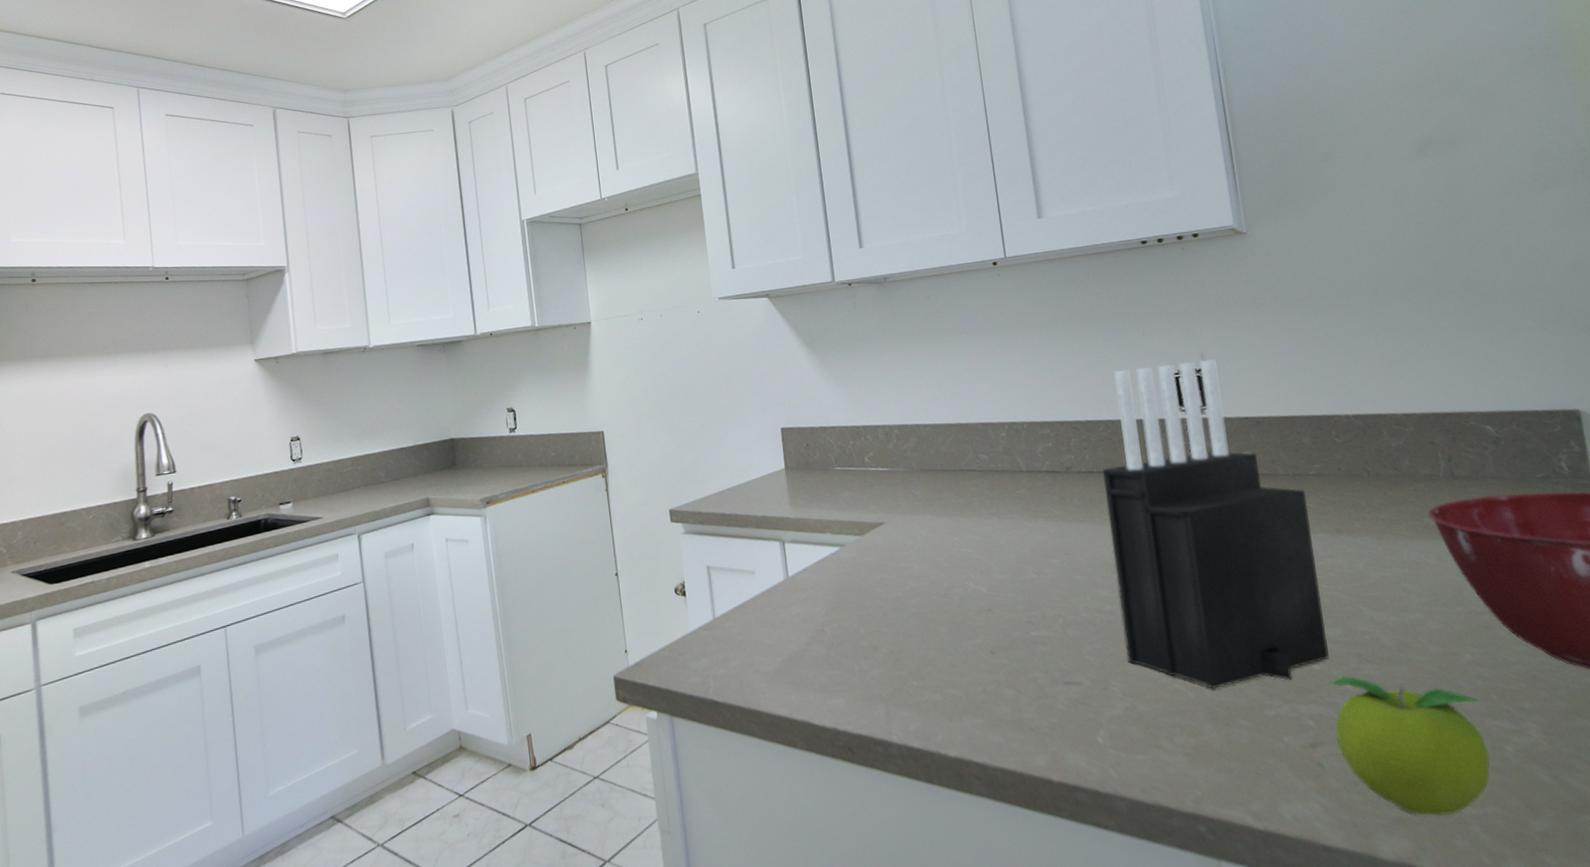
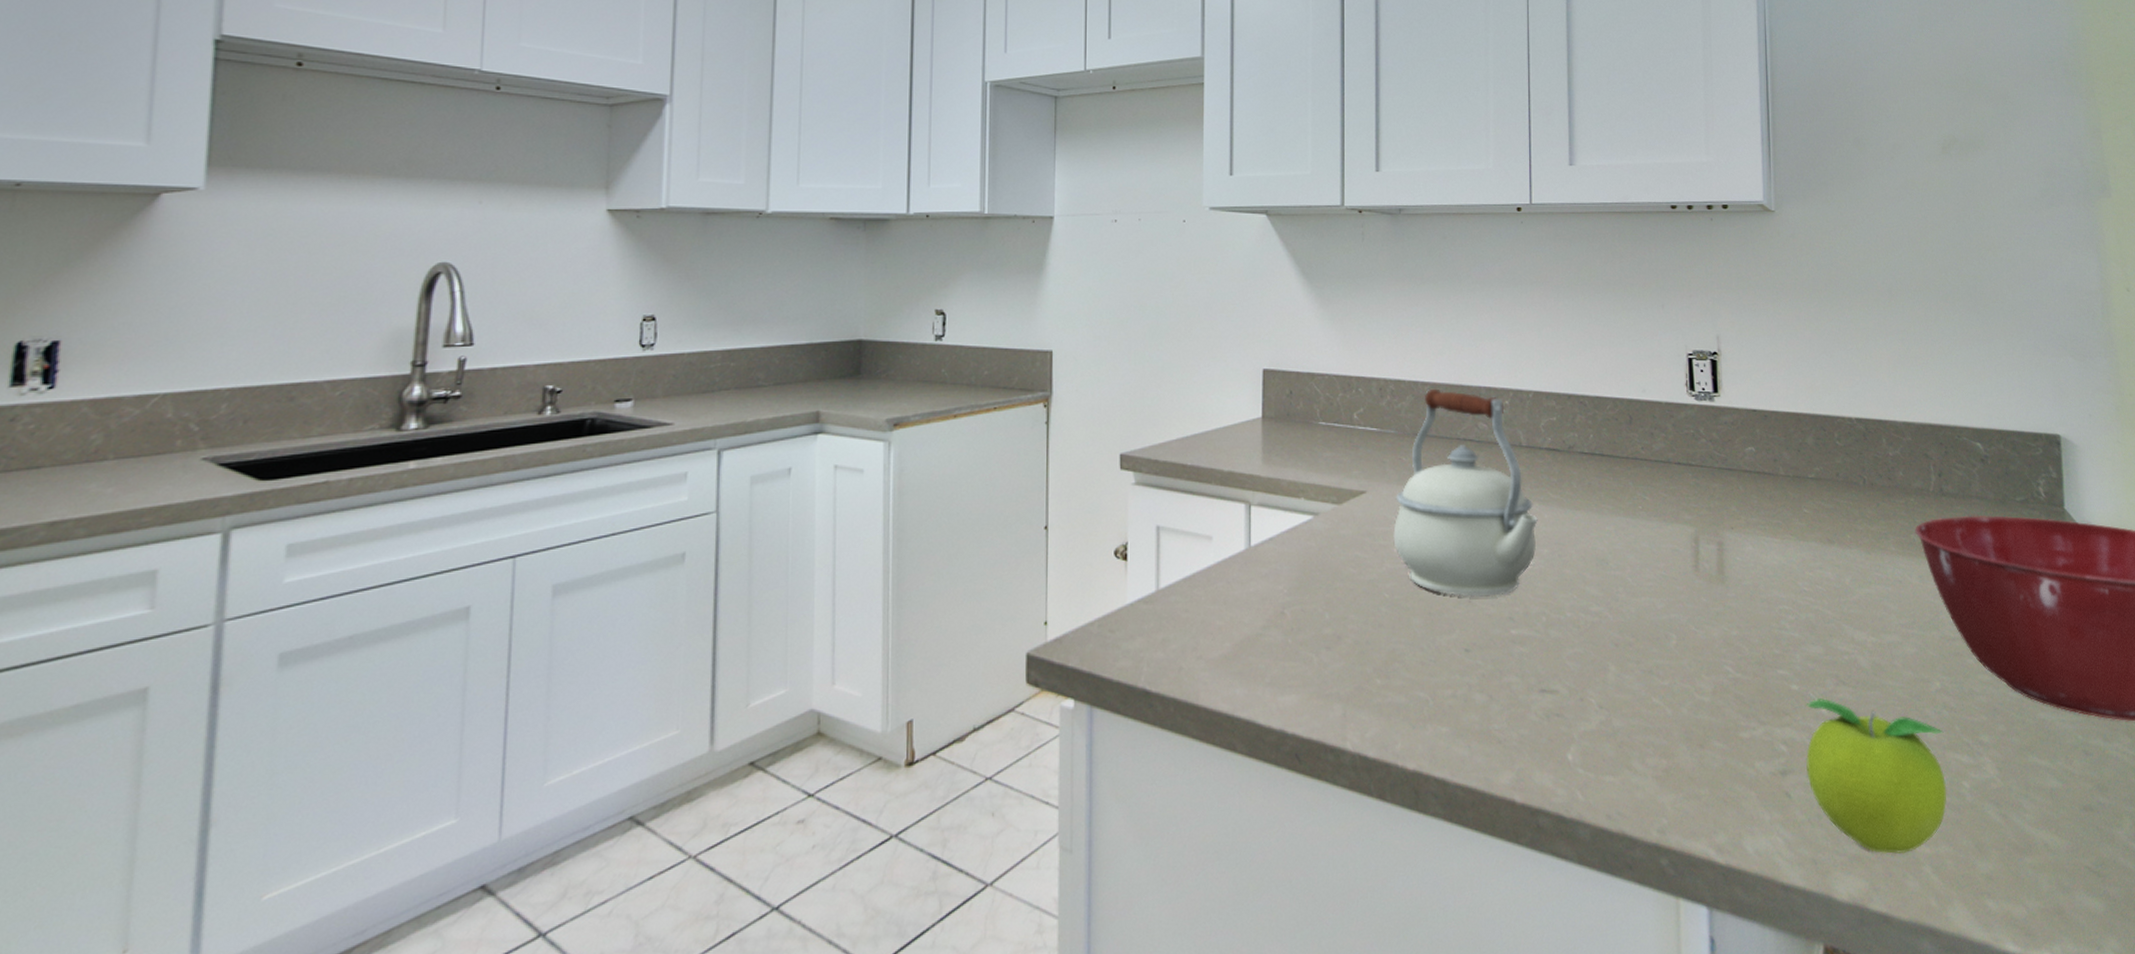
kettle: none [911,429,1046,606] -> present [1393,388,1538,597]
knife block: present [1102,359,1329,689] -> none [1604,342,1808,705]

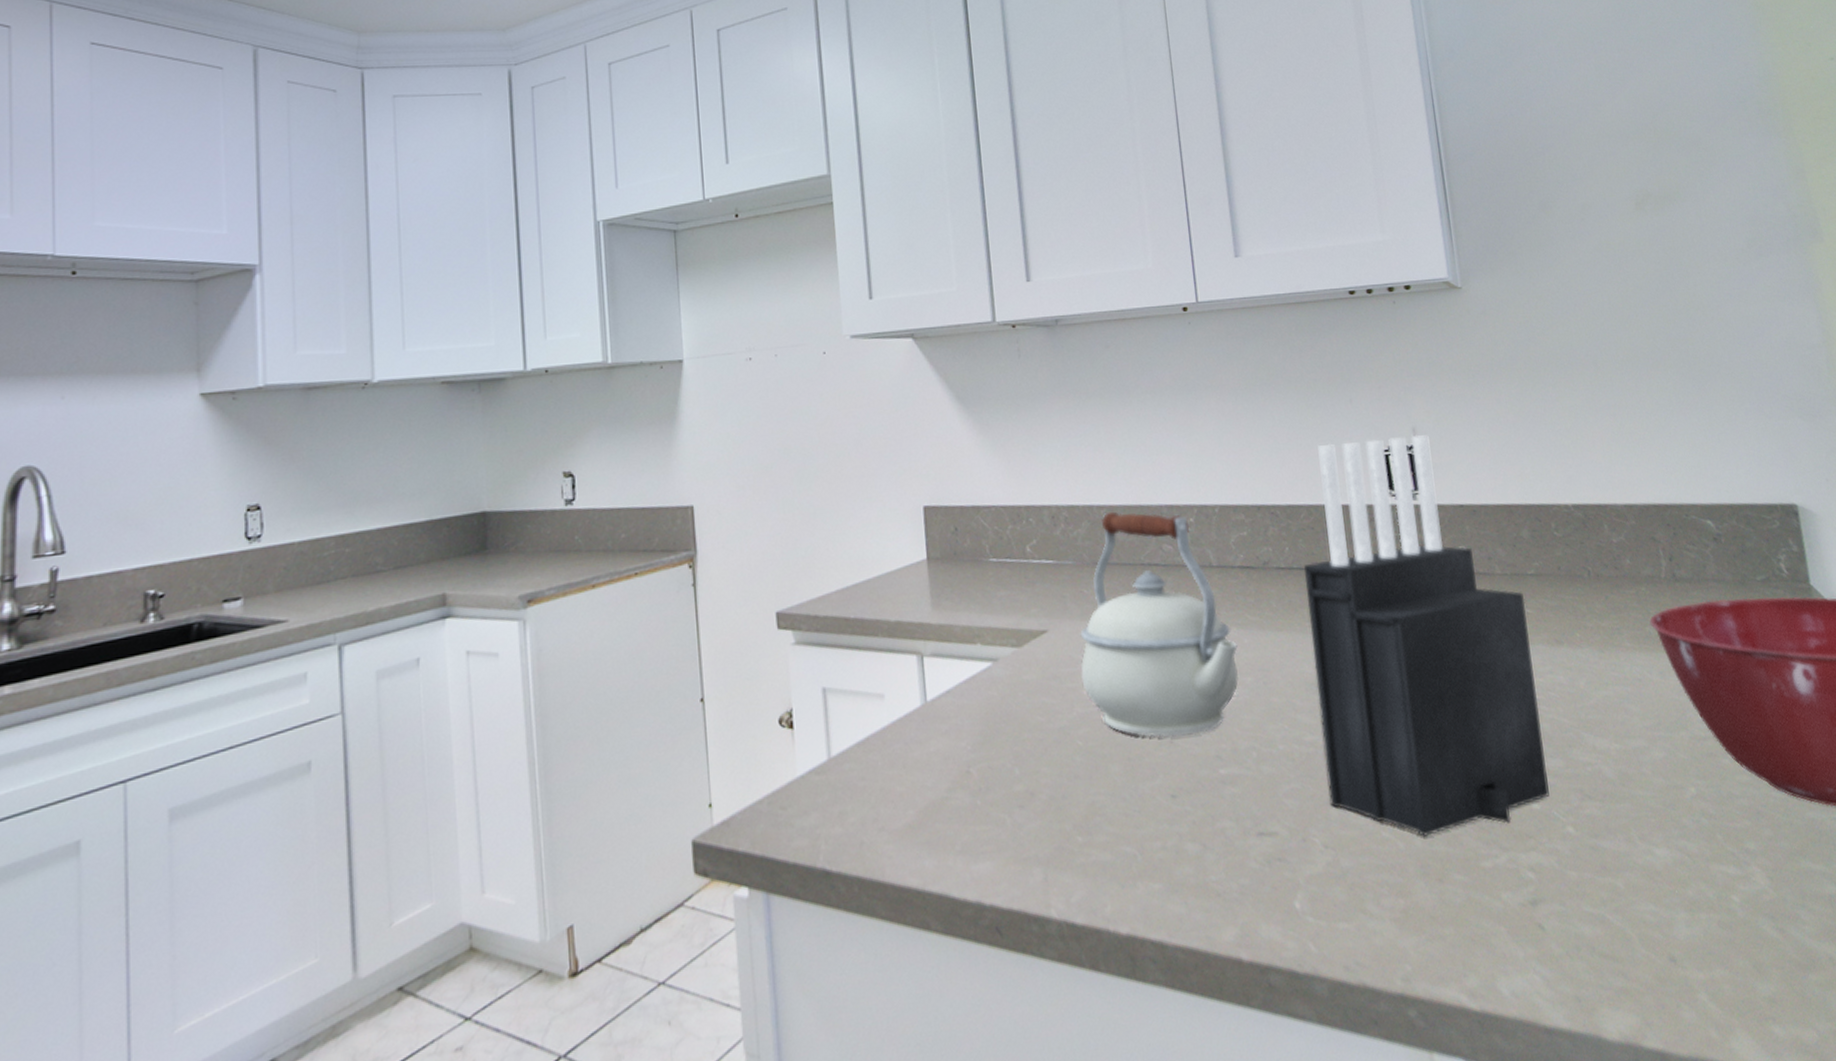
knife block: none [1604,342,1808,705] -> present [1303,434,1550,836]
fruit: present [1806,698,1947,854] -> none [1550,816,1717,983]

